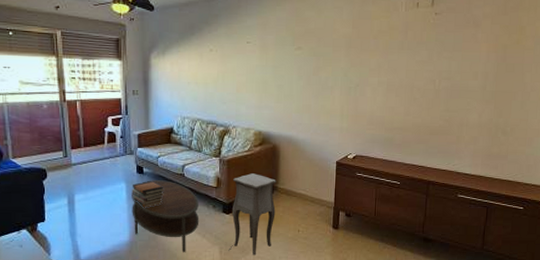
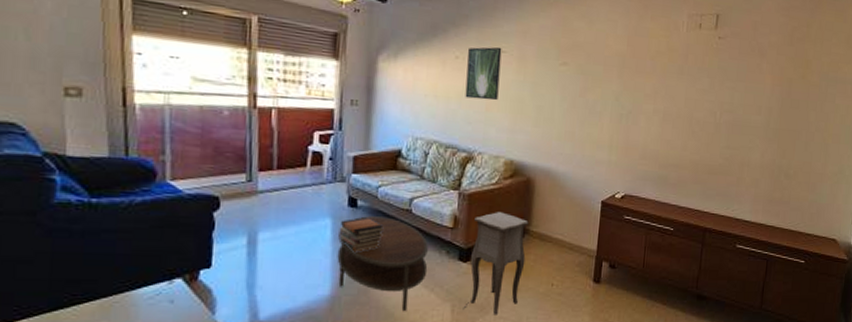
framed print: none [219,38,247,83] -> present [465,47,502,101]

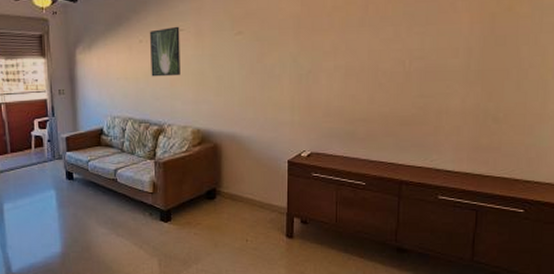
coffee table: present [337,216,428,312] -> none [62,186,135,265]
book stack: present [339,217,384,252] -> none [62,188,96,217]
side table: present [463,212,529,315] -> none [168,177,220,268]

